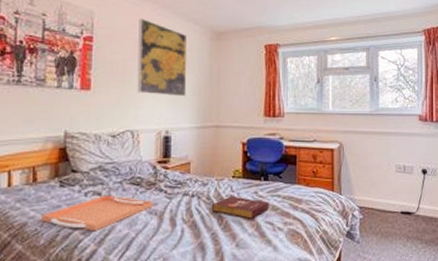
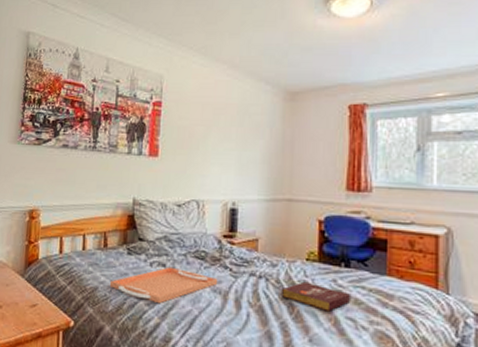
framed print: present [137,19,187,97] -> none [203,81,257,166]

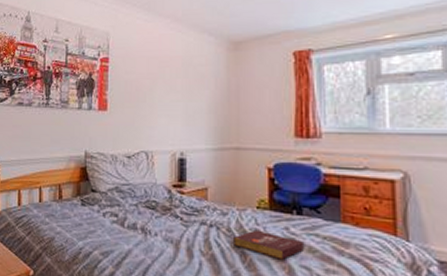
serving tray: present [109,266,218,304] -> none [65,217,170,254]

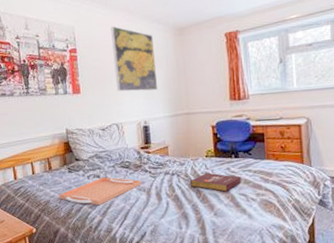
serving tray: none [65,217,170,254] -> present [58,177,142,206]
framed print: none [151,35,202,116] -> present [111,26,158,92]

